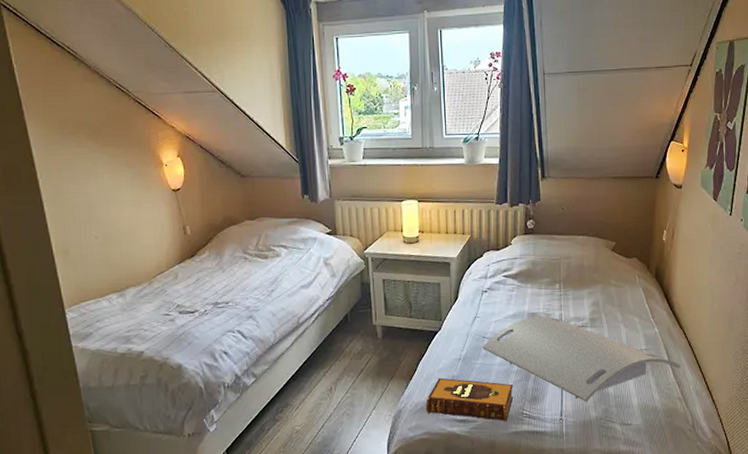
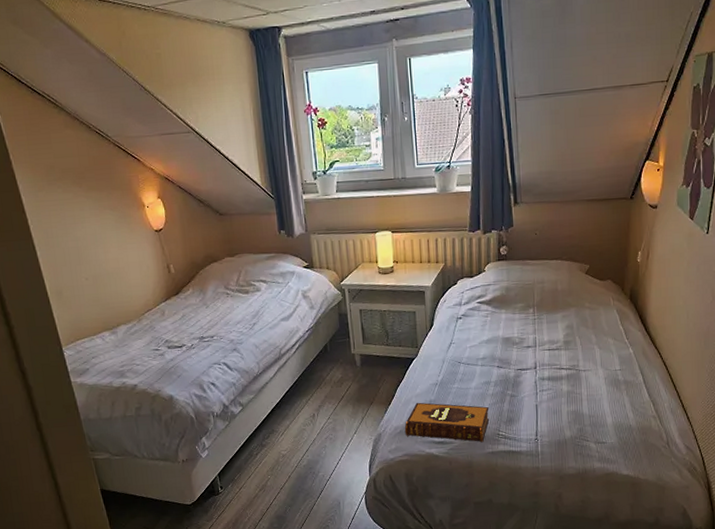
serving tray: present [482,316,681,402] -> none [458,340,655,422]

